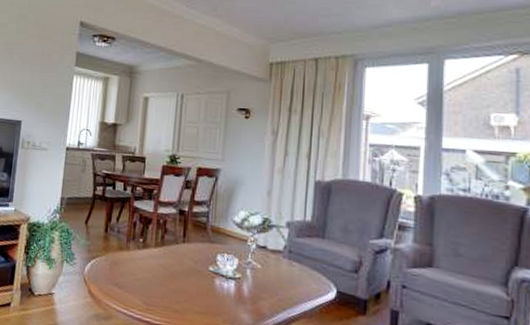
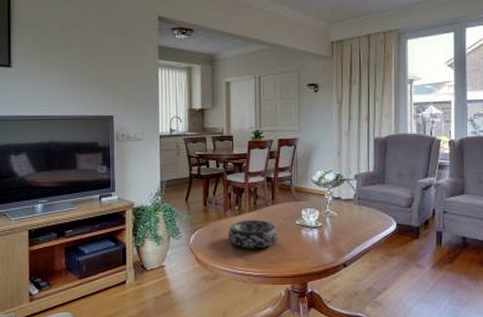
decorative bowl: none [127,256,187,293] -> present [228,220,278,249]

